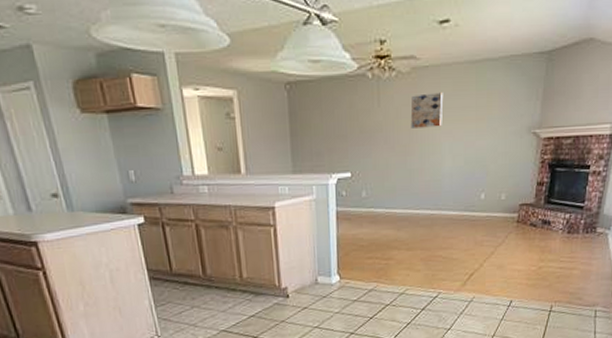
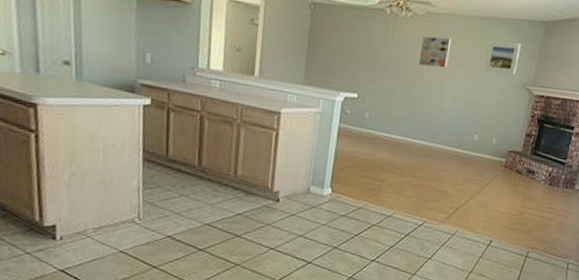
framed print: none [482,83,522,122] -> present [483,40,522,75]

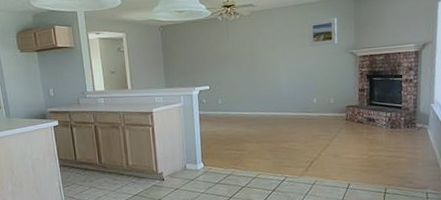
wall art: present [418,36,452,68] -> none [252,27,277,53]

